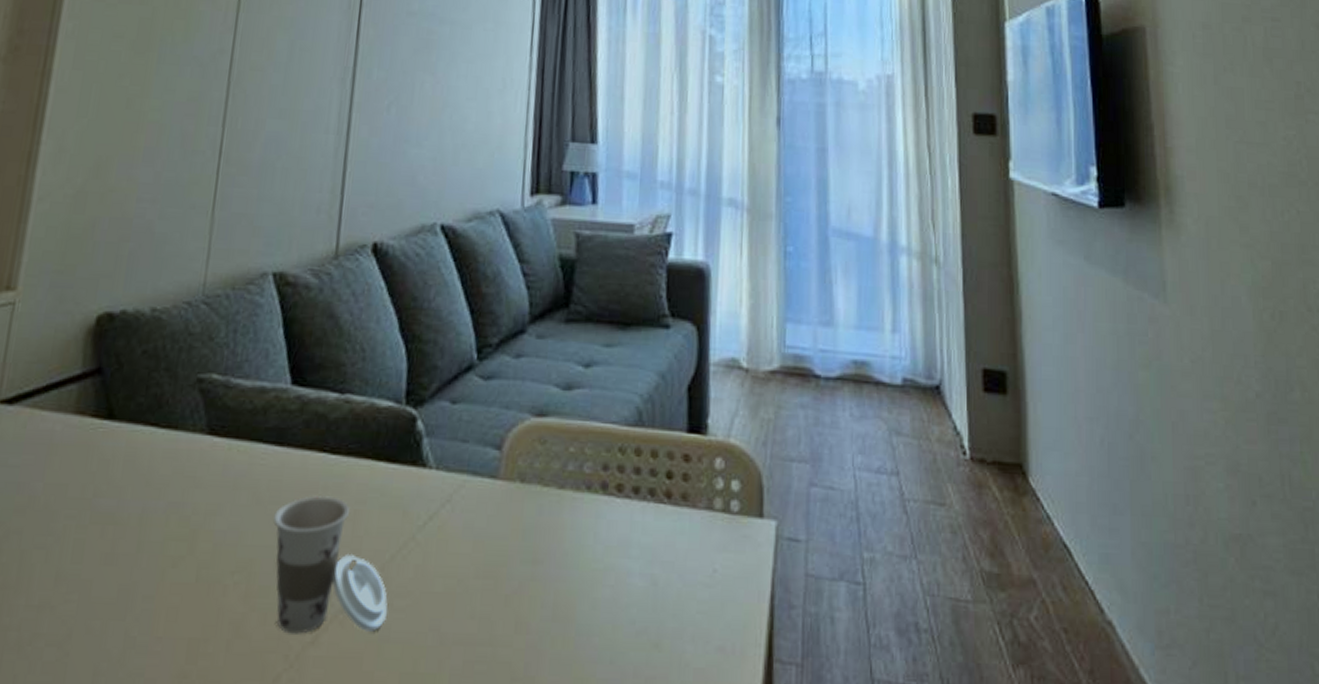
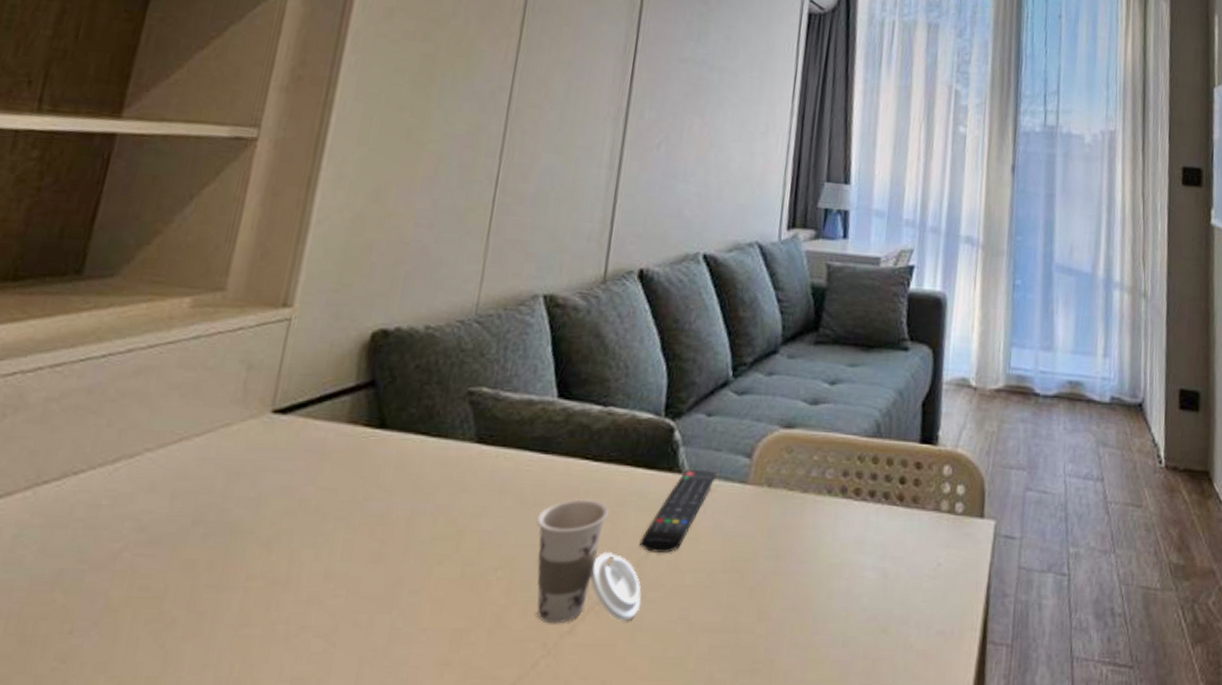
remote control: none [384,462,464,556] -> present [639,469,717,553]

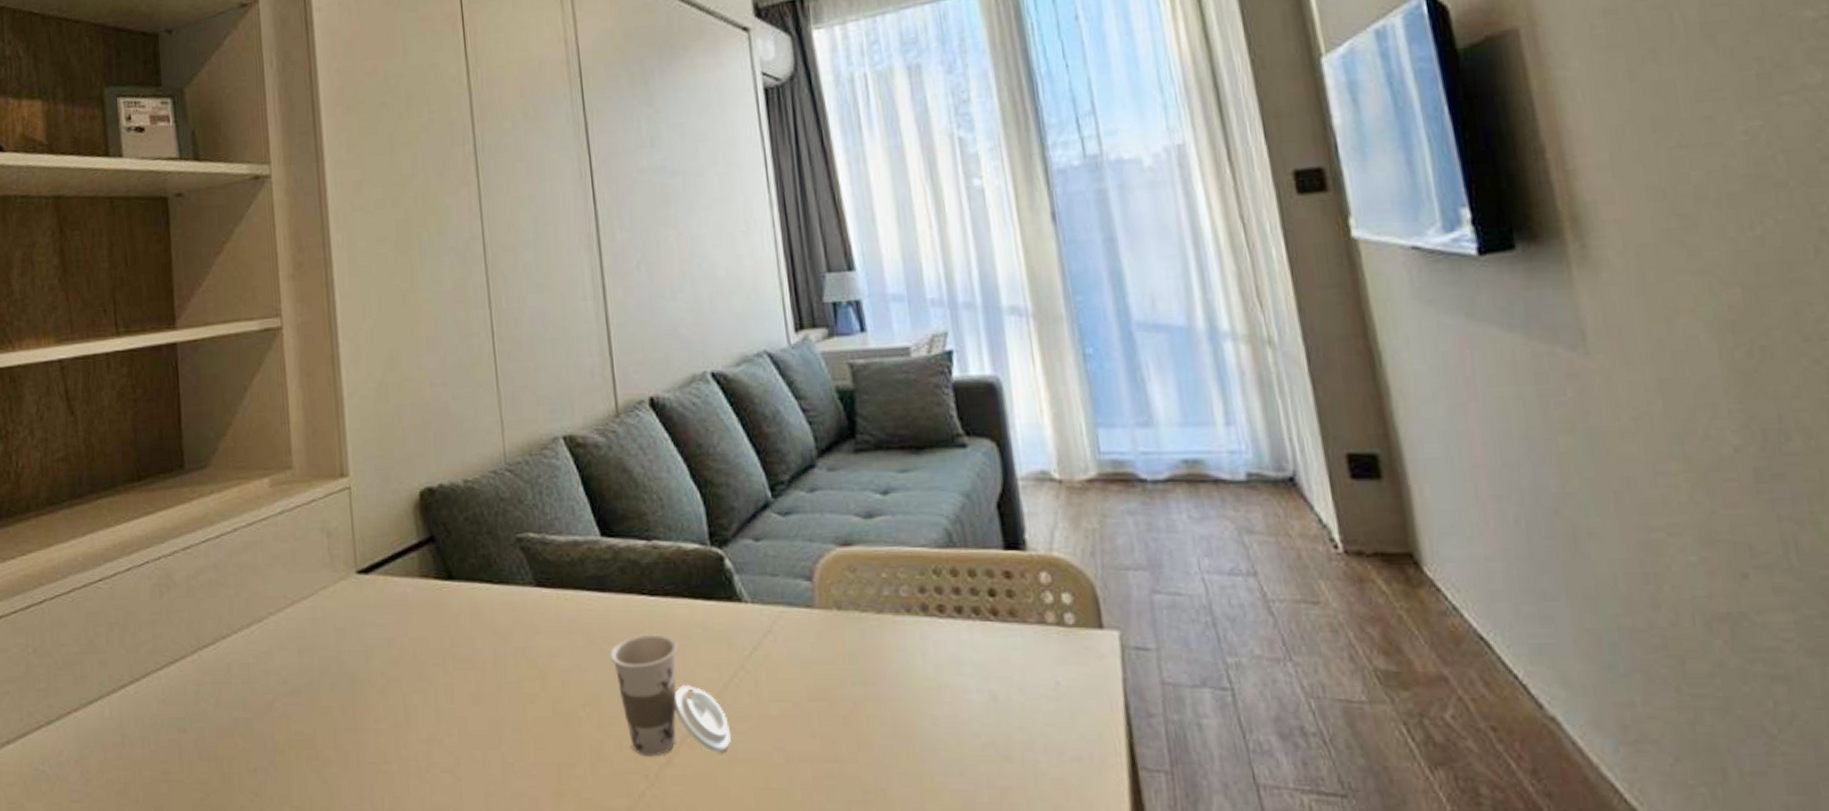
remote control: present [639,469,717,553] -> none [715,596,779,683]

